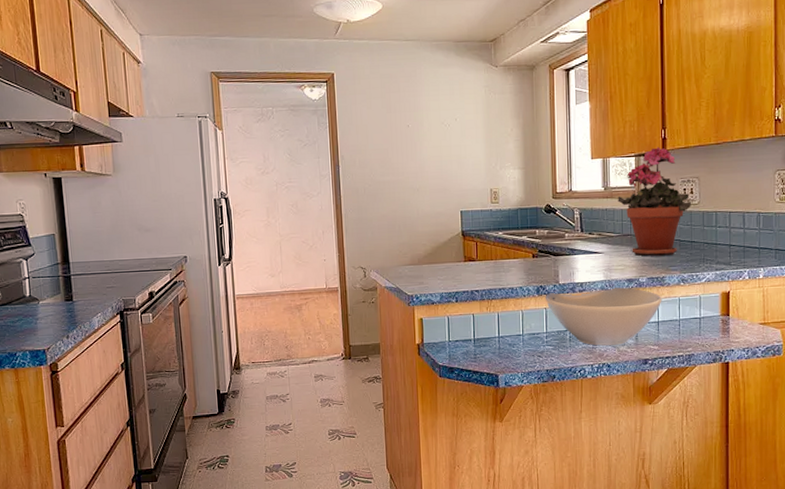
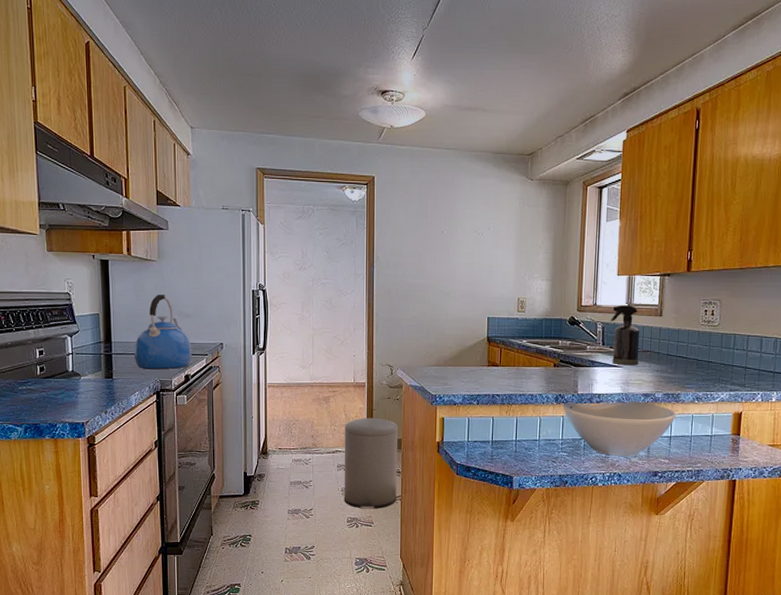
kettle: none [94,210,155,289] -> present [134,295,192,370]
pedal bin: none [319,323,379,420] -> present [344,417,399,509]
spray bottle: none [588,189,620,251] -> present [611,305,640,366]
potted plant: present [618,146,692,257] -> none [640,267,712,374]

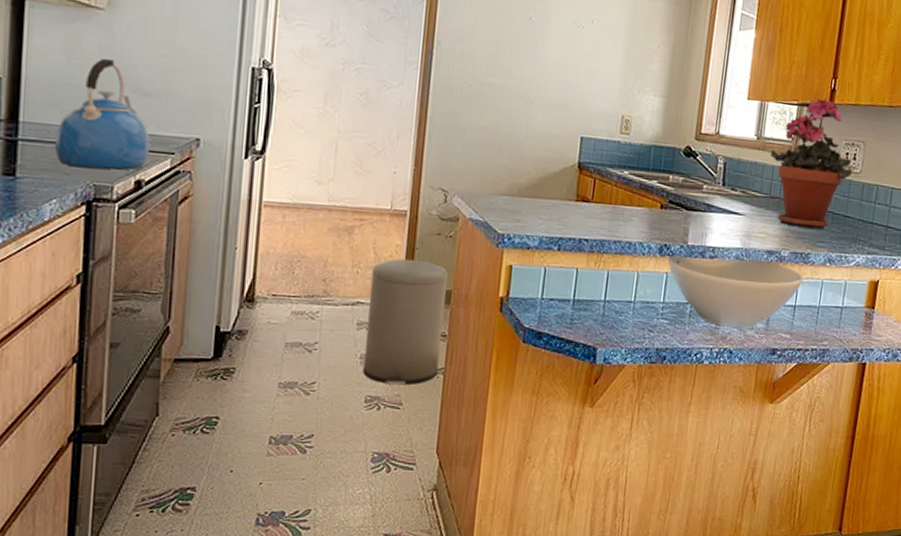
spray bottle: present [611,305,640,366] -> none [732,137,770,215]
potted plant: none [640,267,712,374] -> present [770,98,853,229]

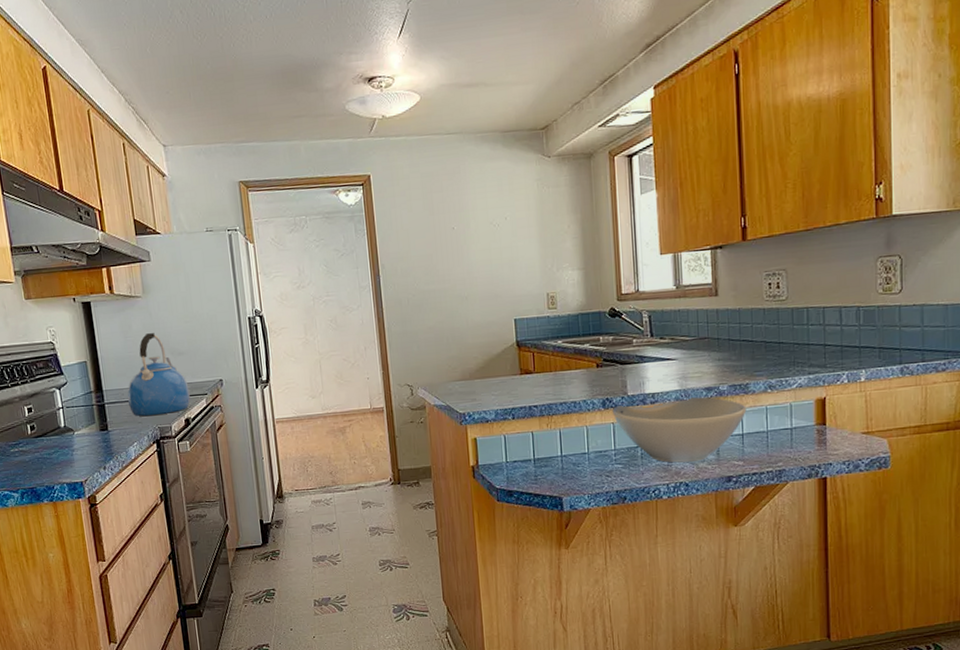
pedal bin: present [362,258,449,385] -> none [365,445,432,550]
potted plant: present [770,98,853,229] -> none [692,236,779,362]

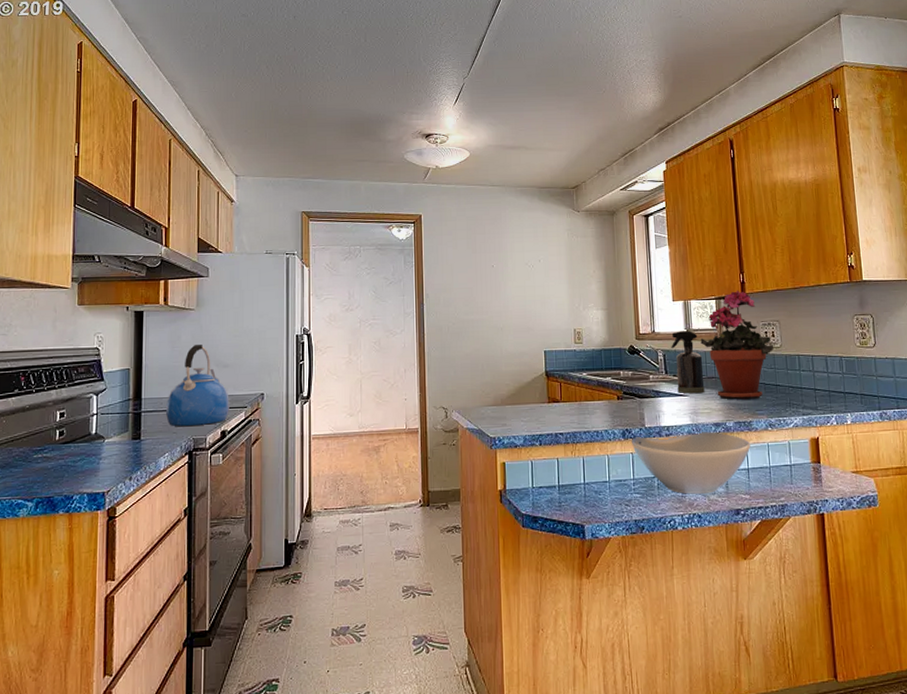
spray bottle: none [658,287,696,358] -> present [671,331,705,394]
potted plant: none [692,236,779,362] -> present [700,290,774,400]

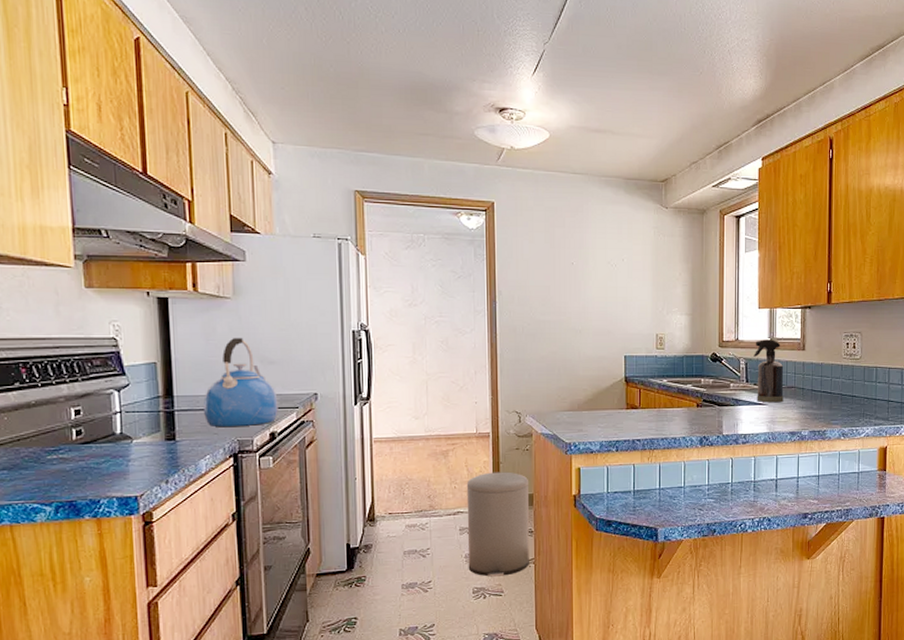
pedal bin: none [396,467,457,575] -> present [466,471,529,577]
bowl: present [631,431,751,495] -> none [708,439,823,500]
potted plant: present [700,290,774,400] -> none [783,299,854,410]

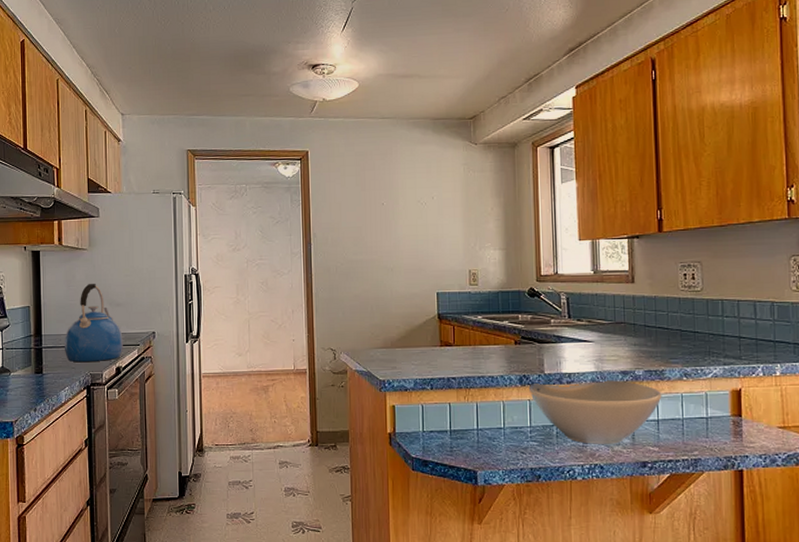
pedal bin: present [466,471,529,577] -> none [285,408,346,512]
bowl: none [708,439,823,500] -> present [528,379,662,445]
spray bottle: present [754,340,784,403] -> none [575,272,612,340]

